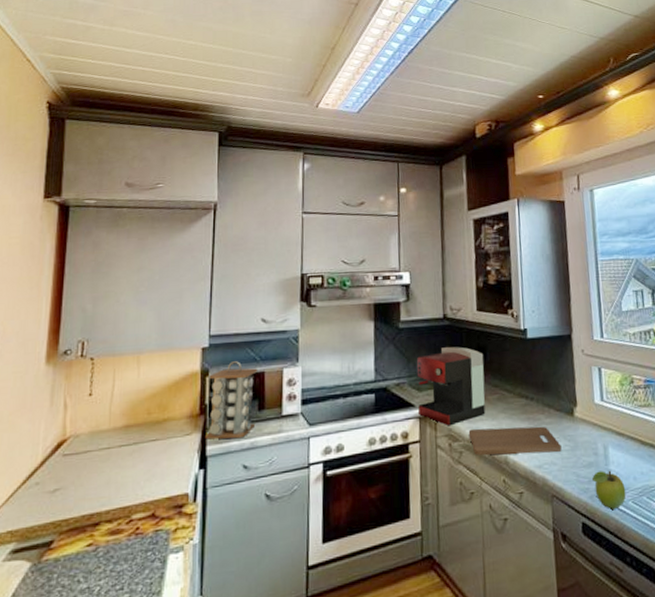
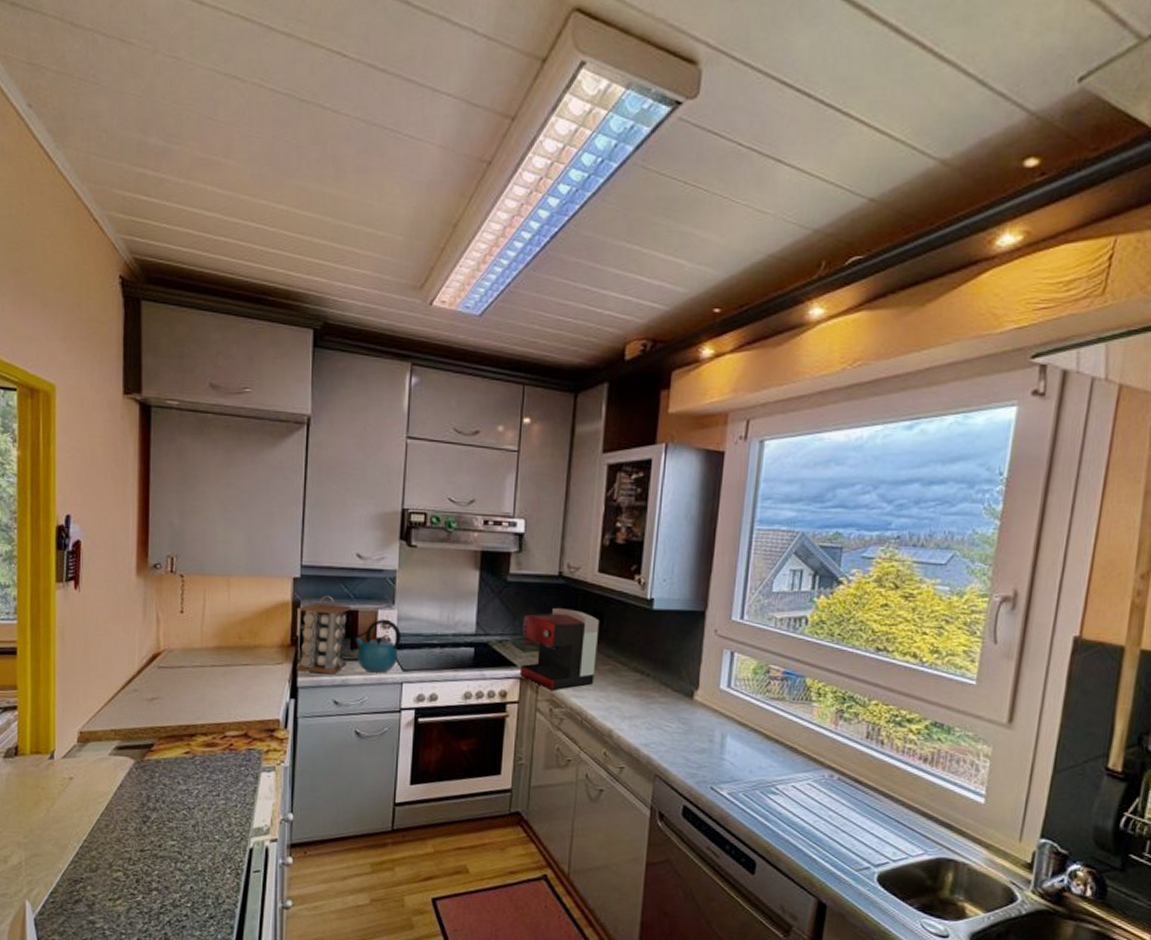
kettle: none [261,376,306,431] -> present [354,619,401,673]
cutting board: present [468,426,562,456] -> none [572,697,674,734]
fruit: present [592,470,626,509] -> none [703,758,738,798]

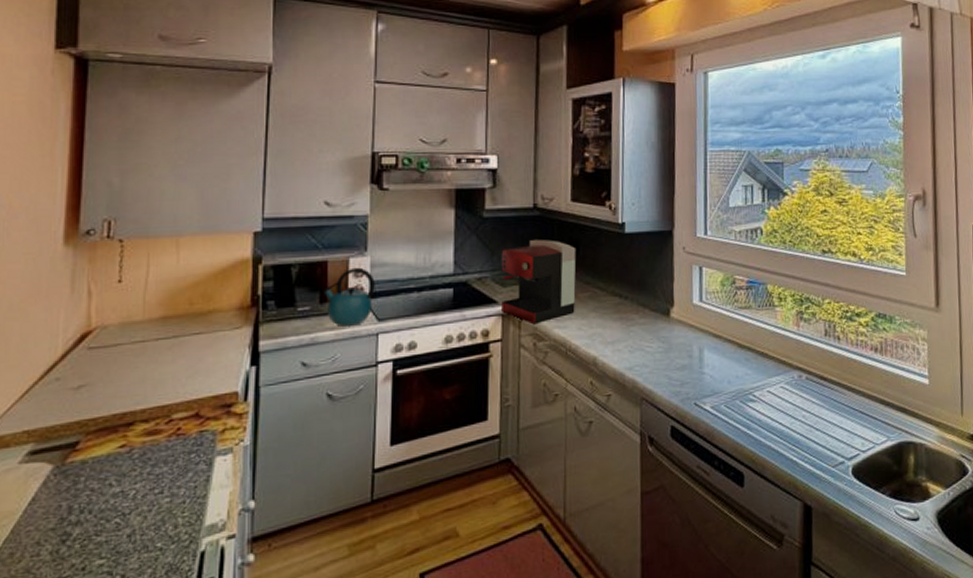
spice rack: present [297,596,351,675] -> none [258,248,320,335]

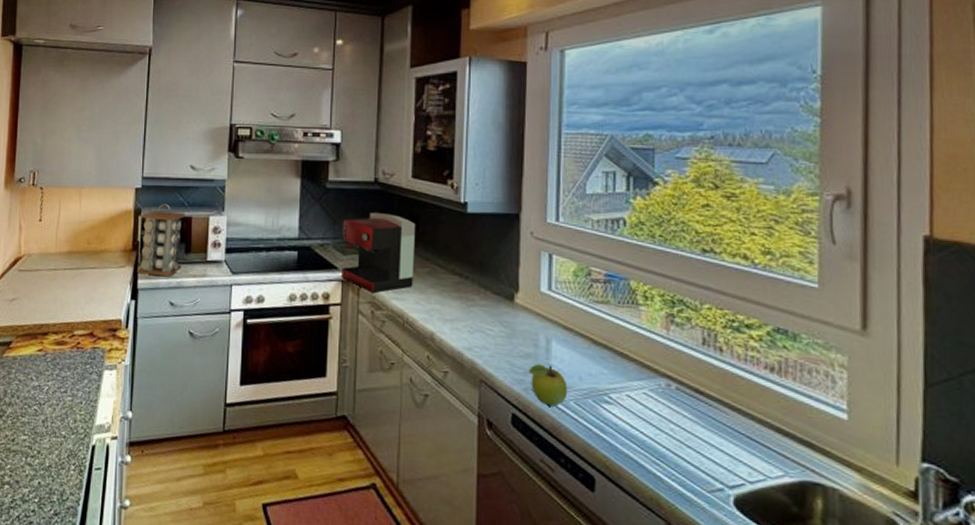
spice rack: none [258,248,320,335] -> present [137,204,186,277]
kettle: present [323,267,375,326] -> none [188,224,230,276]
fruit: none [685,373,719,413] -> present [529,364,568,407]

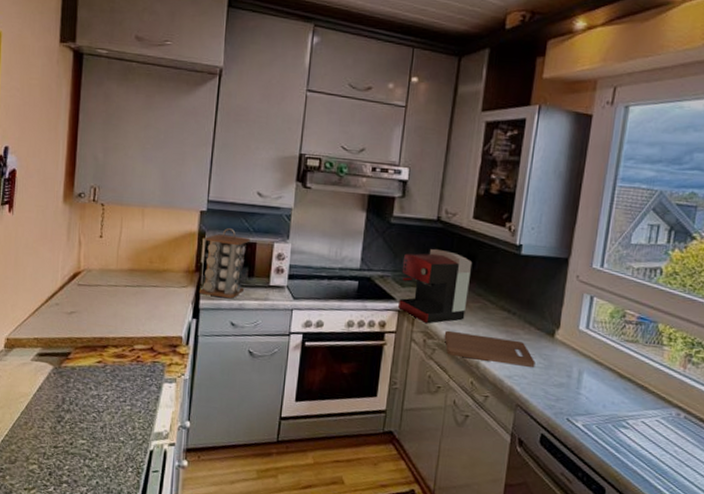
cutting board: none [393,299,496,338] -> present [444,330,536,369]
fruit: present [529,364,568,407] -> none [560,392,593,429]

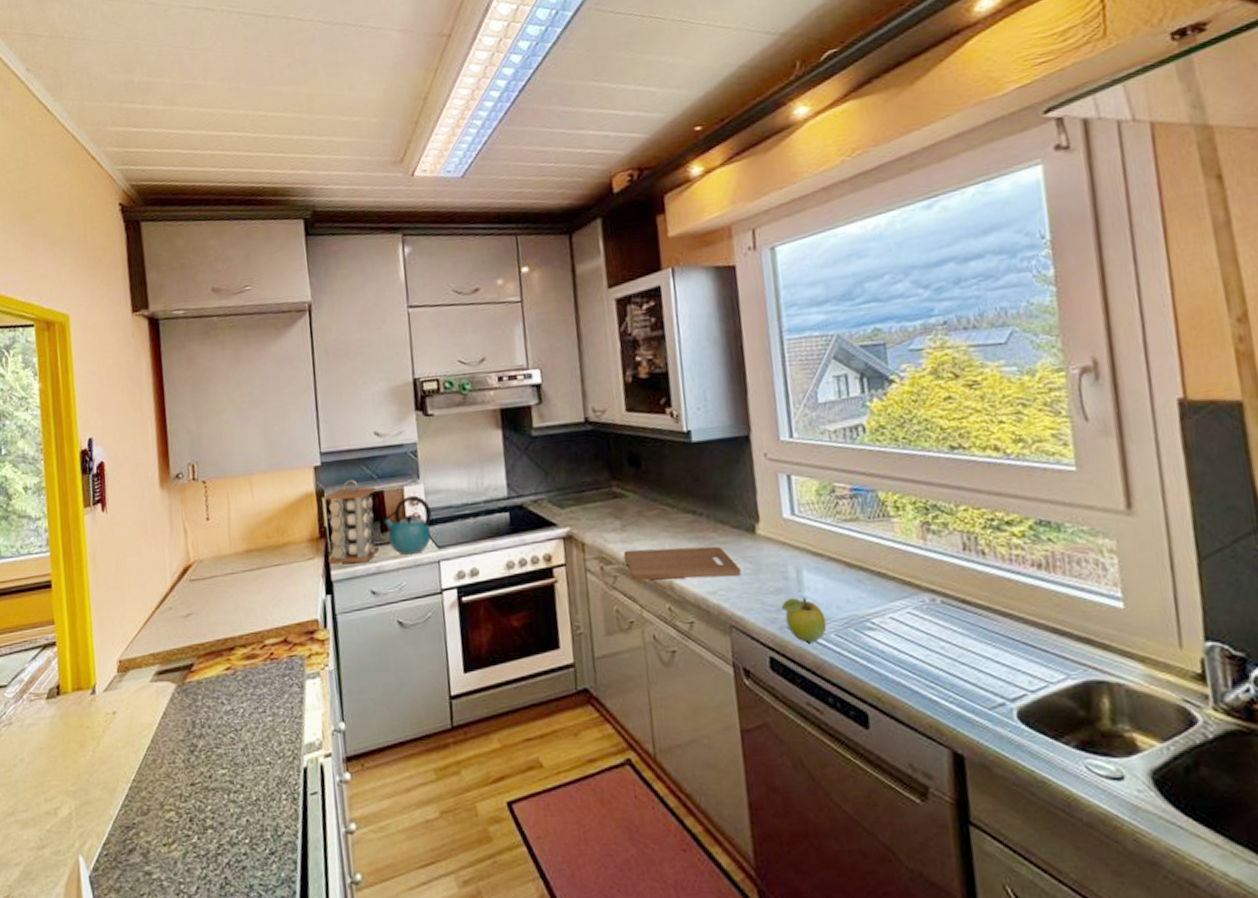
kettle: none [251,251,294,300] -> present [382,495,432,555]
coffee maker: present [398,249,473,323] -> none [554,455,643,546]
fruit: none [560,392,593,429] -> present [782,597,827,643]

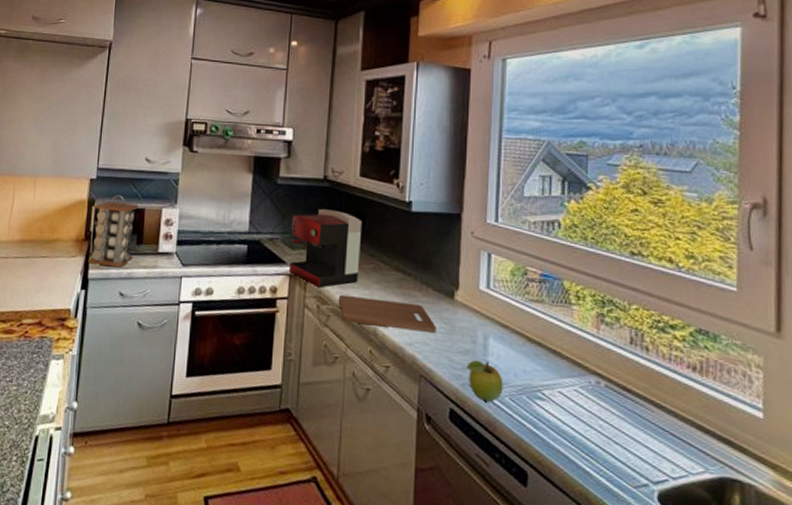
kettle: present [382,495,432,555] -> none [140,217,182,267]
coffee maker: none [554,455,643,546] -> present [289,209,363,287]

